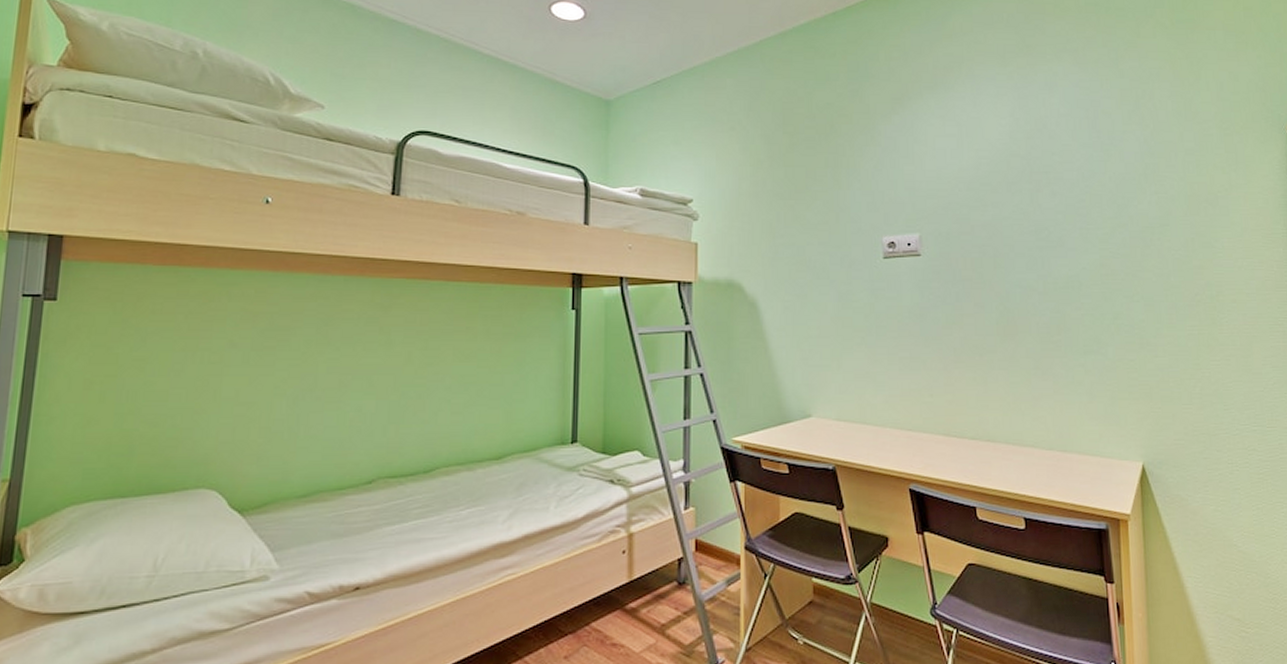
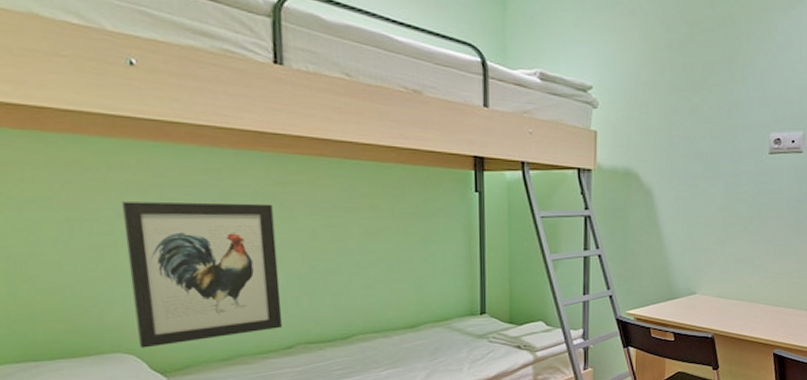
wall art: none [224,328,373,483] -> present [121,201,283,348]

